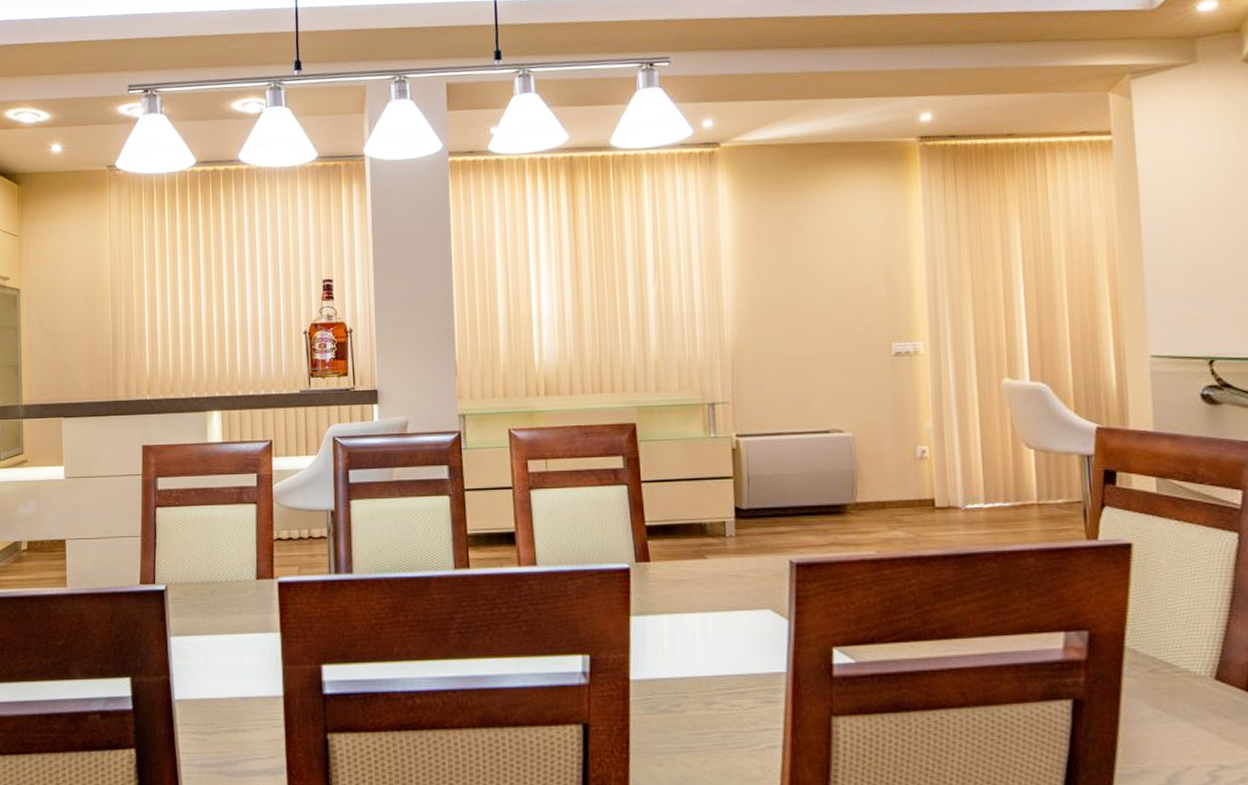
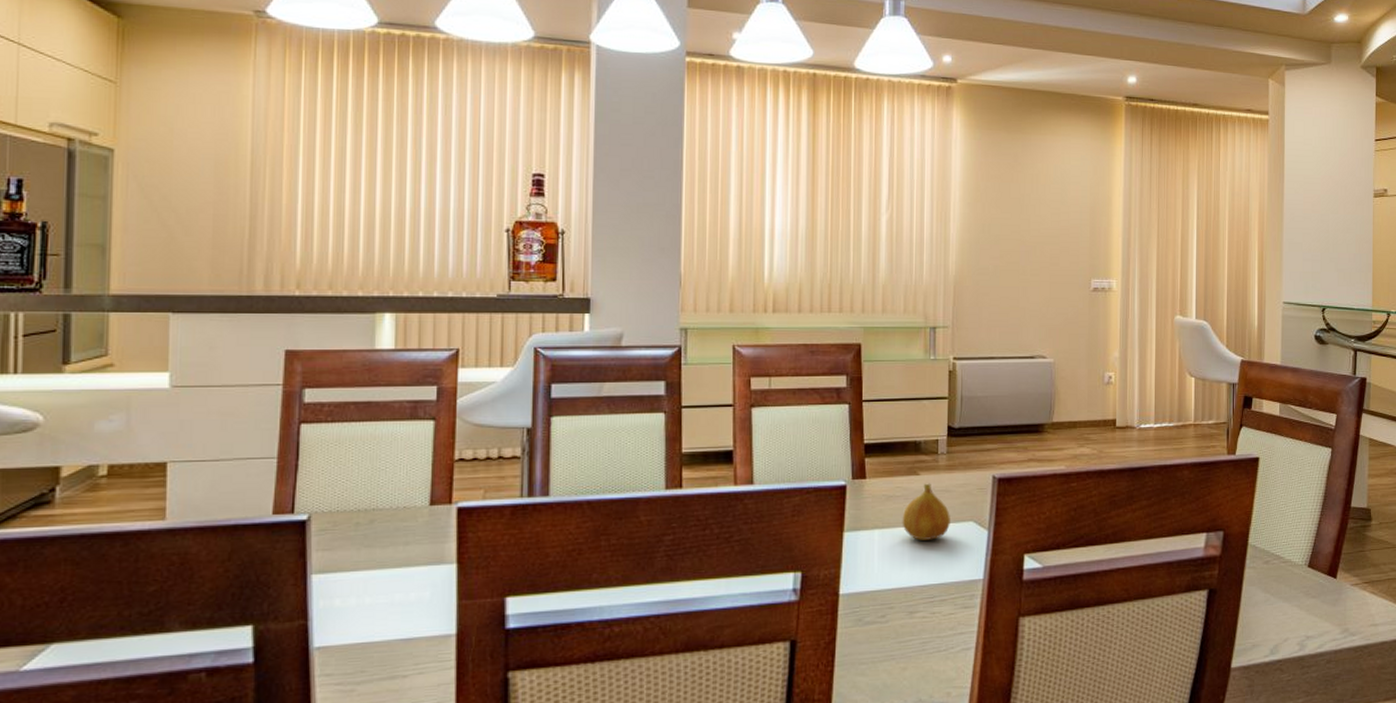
fruit: none [691,567,745,628] -> present [902,483,950,540]

